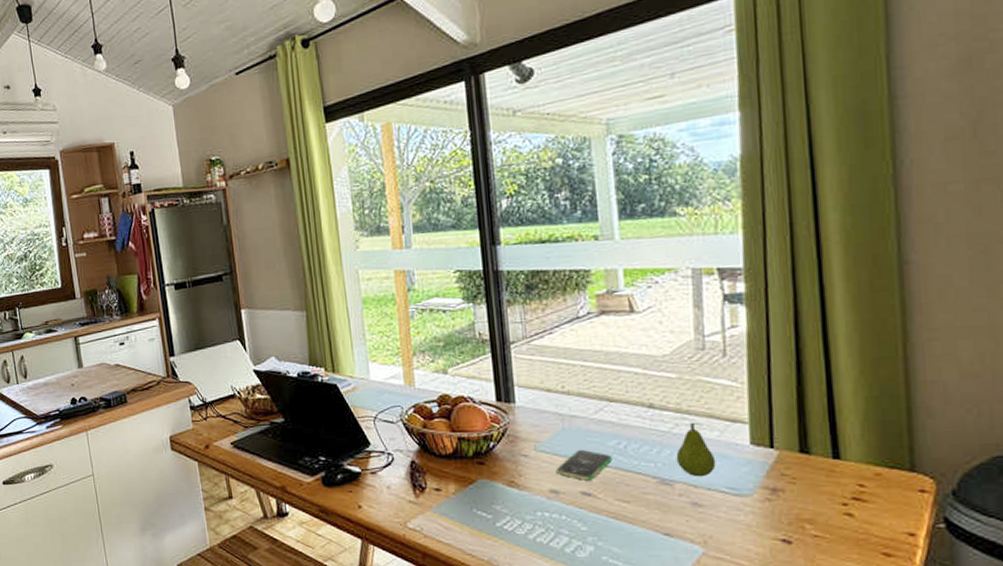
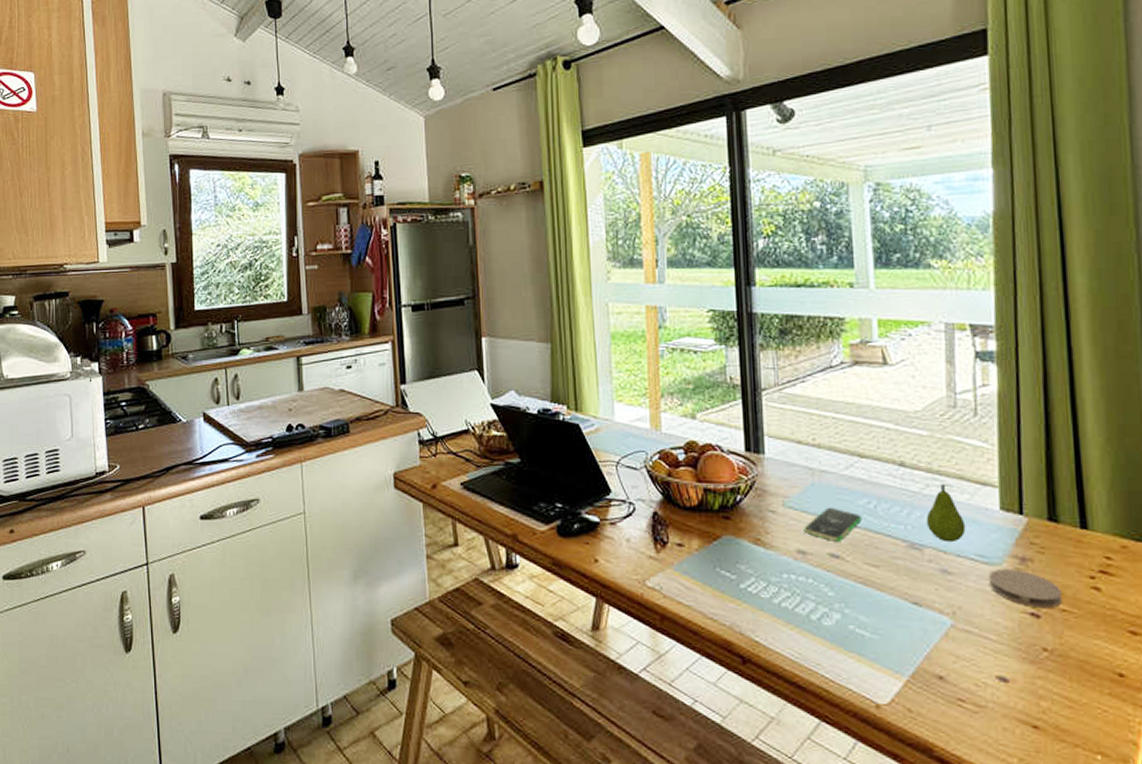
coaster: none [740,499,814,534] -> present [989,568,1062,608]

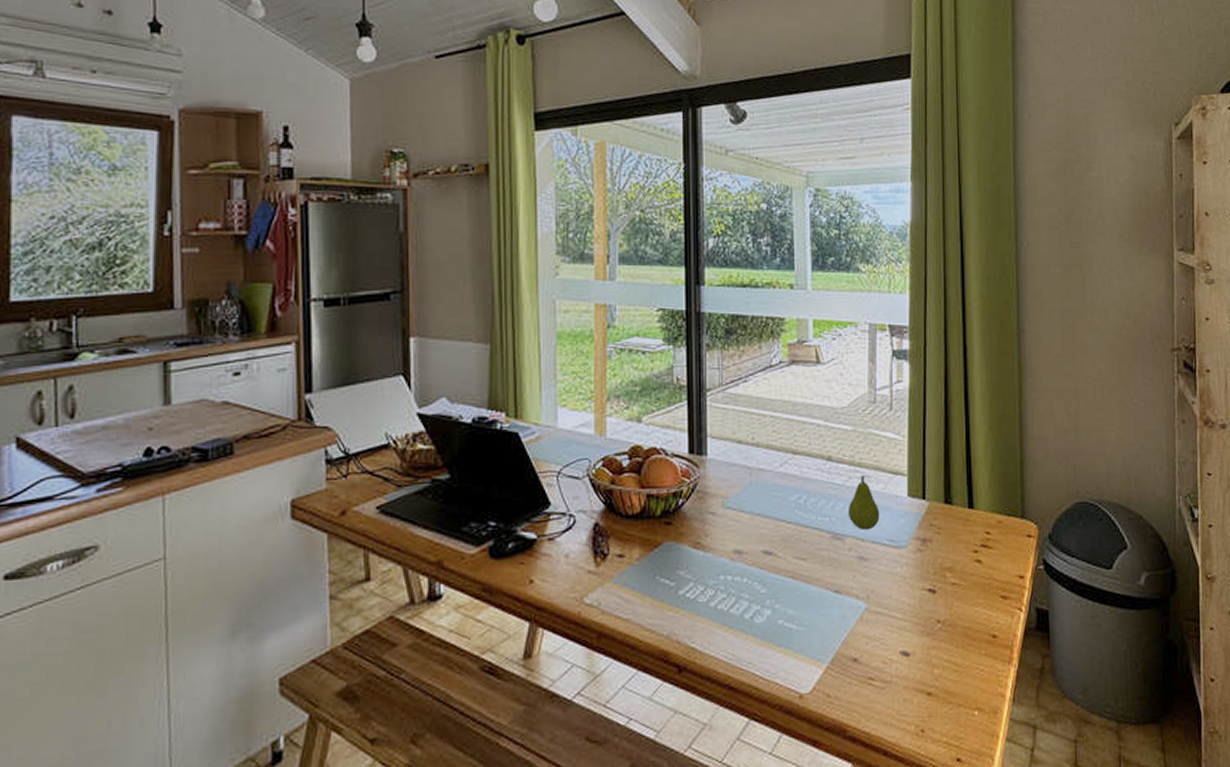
smartphone: present [803,507,862,542] -> none [740,504,793,539]
coaster: present [989,568,1062,608] -> none [897,550,953,584]

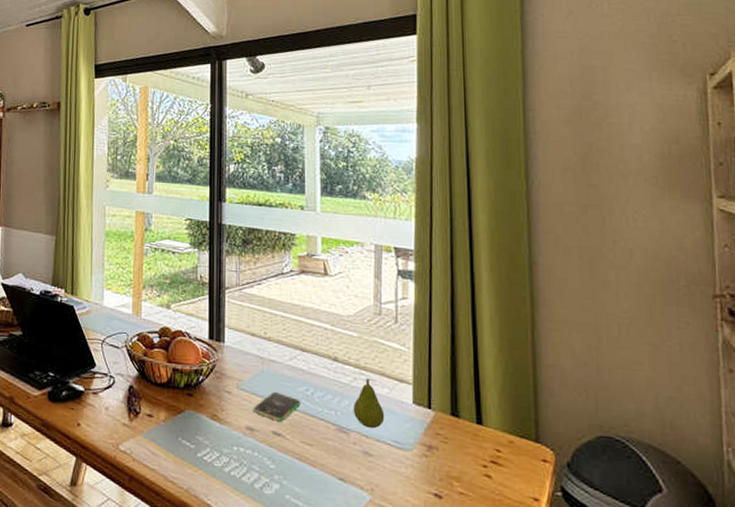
smartphone: none [740,504,793,539] -> present [253,391,301,422]

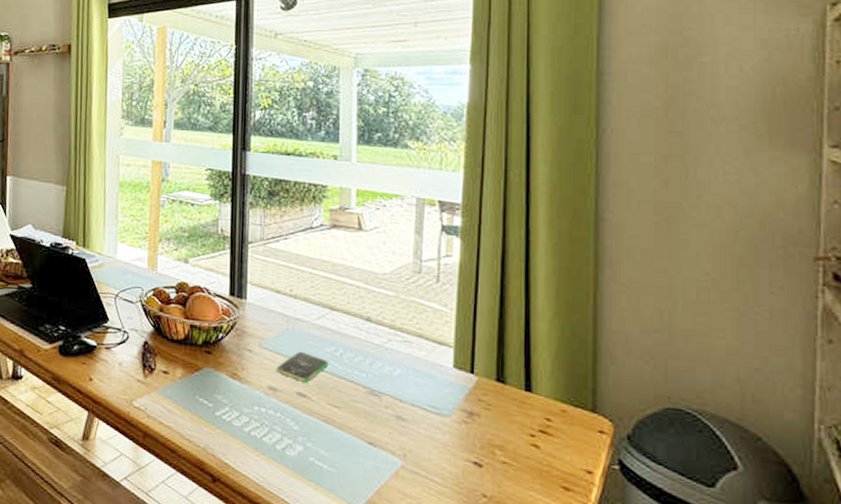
fruit: present [353,378,385,429] -> none [386,339,421,393]

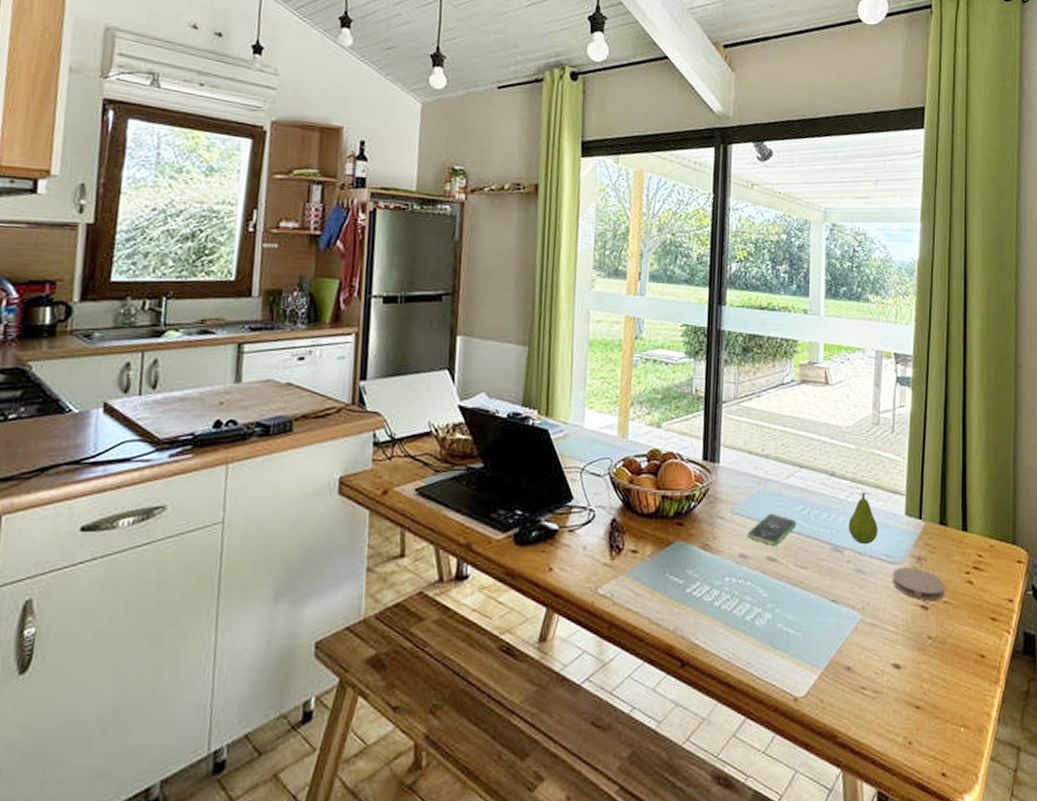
fruit: none [386,339,421,393] -> present [848,492,878,545]
coaster: none [439,419,503,459] -> present [893,567,945,600]

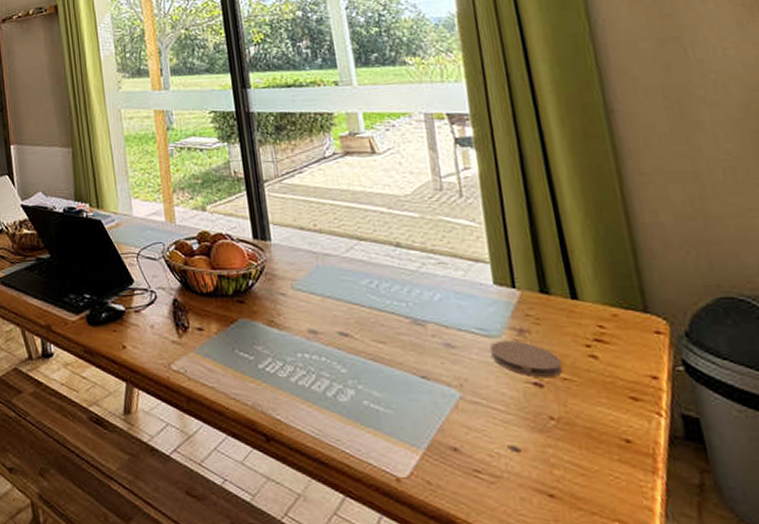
smartphone: present [747,513,797,545] -> none [312,288,366,320]
fruit: present [848,492,878,545] -> none [425,261,464,317]

